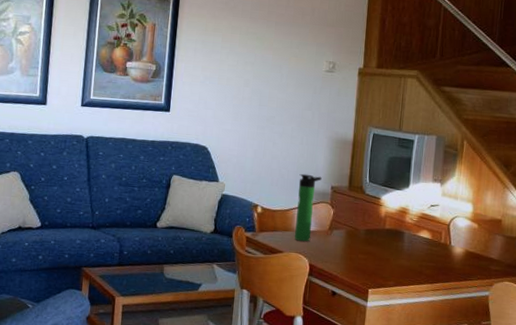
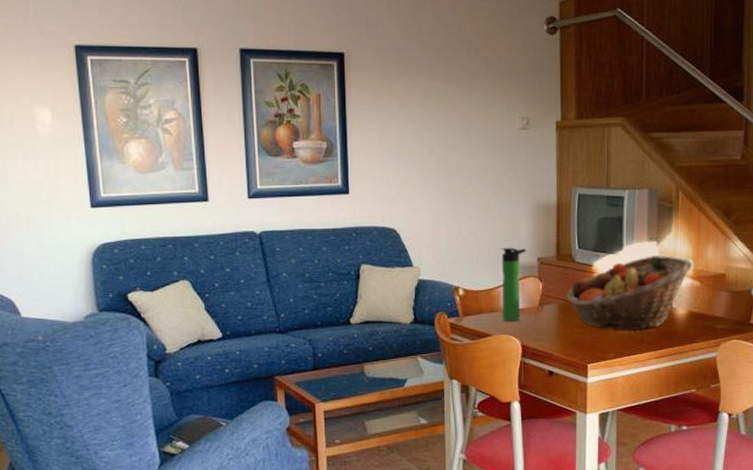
fruit basket: none [355,195,473,263] -> present [567,254,693,331]

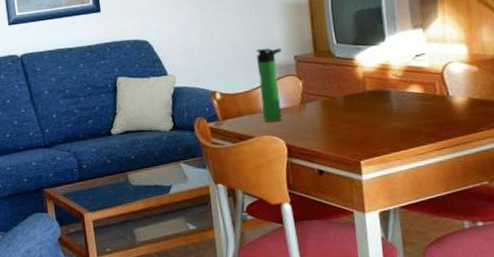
fruit basket: present [567,254,693,331] -> none [329,42,467,123]

